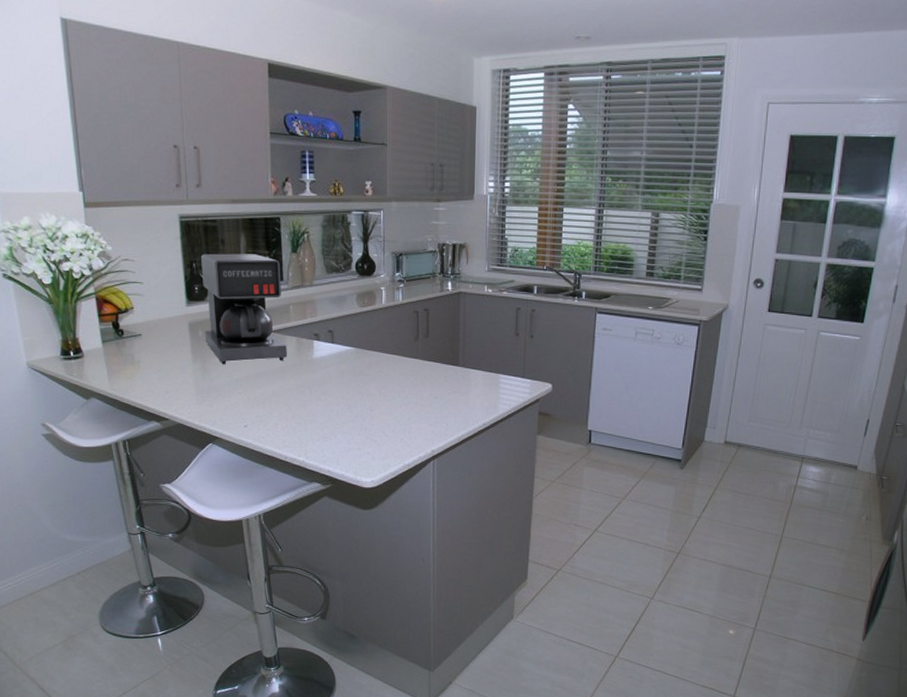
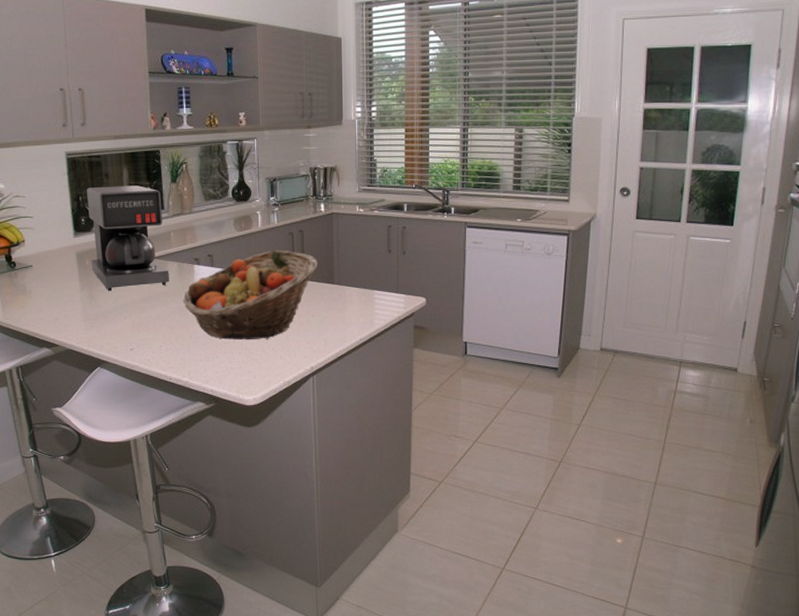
fruit basket: none [301,328,443,421] -> present [183,250,318,340]

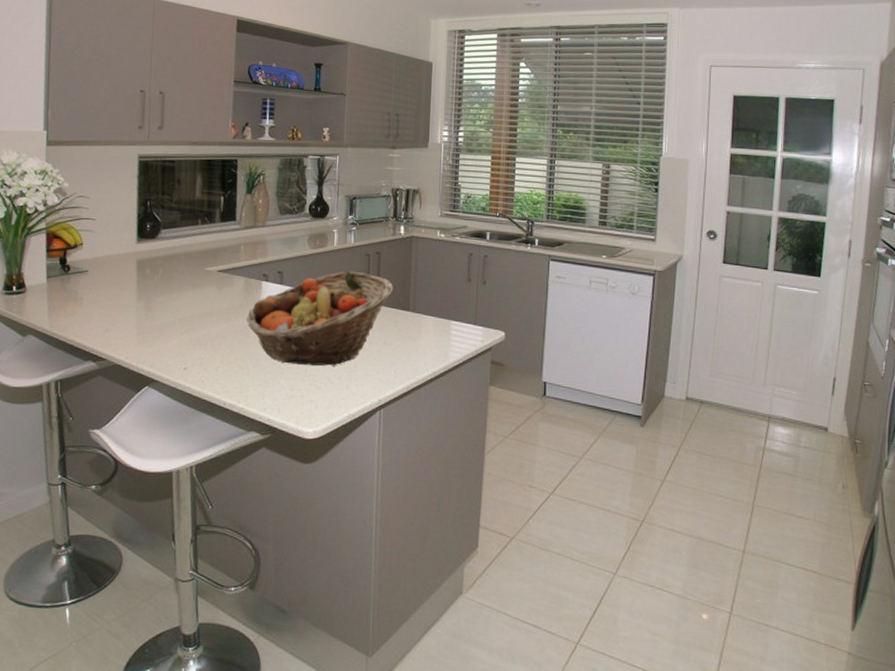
coffee maker: present [87,185,169,292] -> none [152,192,235,304]

